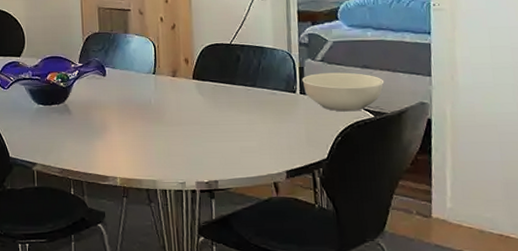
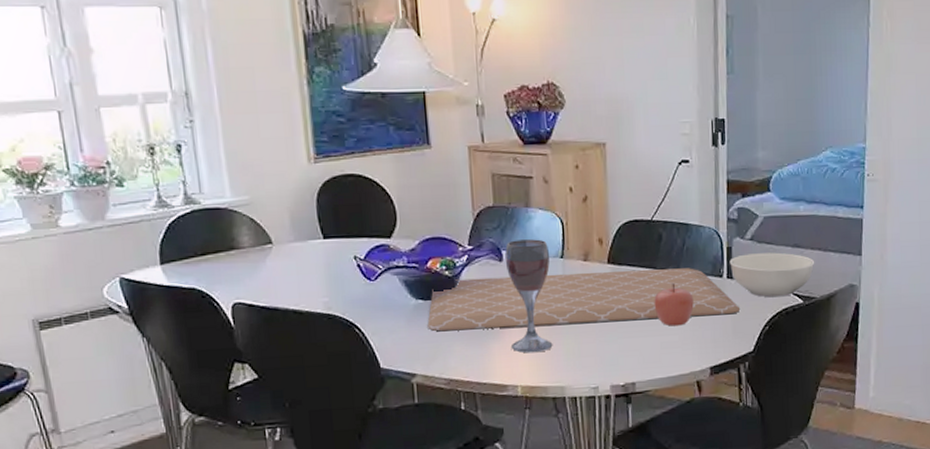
placemat: none [46,84,314,130] -> present [427,268,741,332]
cup: none [107,59,147,151] -> present [505,239,553,353]
fruit: none [234,97,270,134] -> present [654,283,694,326]

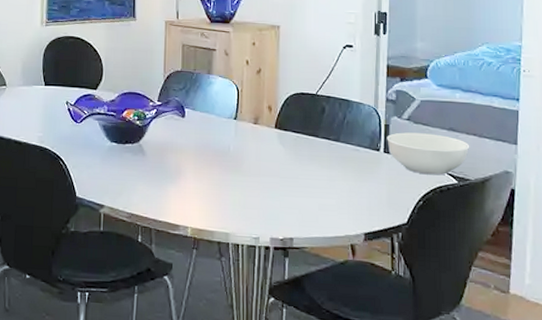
placemat: present [427,268,741,332] -> none [118,129,396,186]
cup: present [505,239,553,353] -> none [185,101,224,200]
fruit: present [654,283,694,326] -> none [315,152,351,191]

